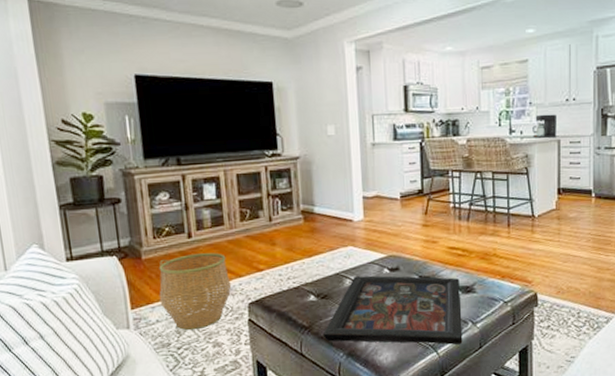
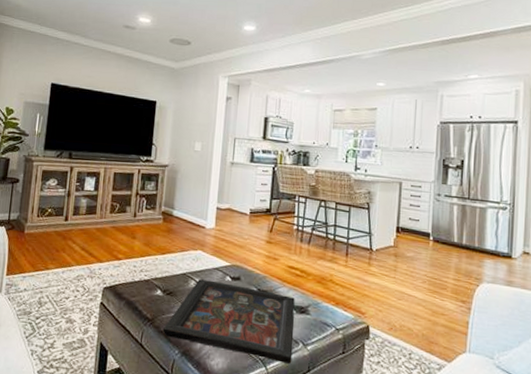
basket: present [158,253,232,330] -> none [30,235,92,303]
coffee maker: present [532,114,557,139] -> none [376,157,400,180]

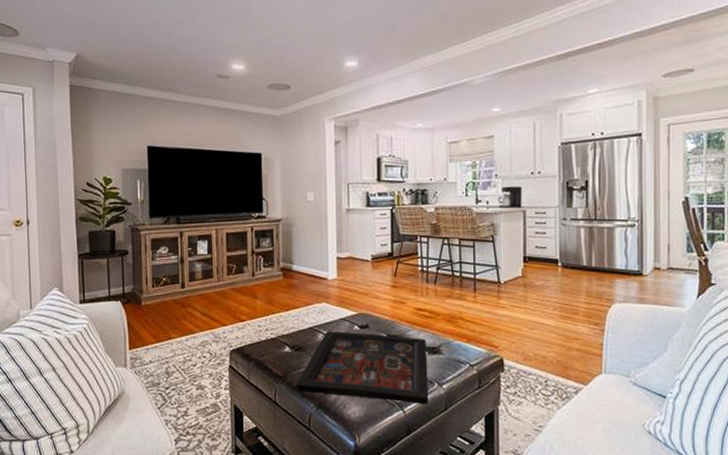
coffee maker: none [376,157,400,180] -> present [498,186,522,209]

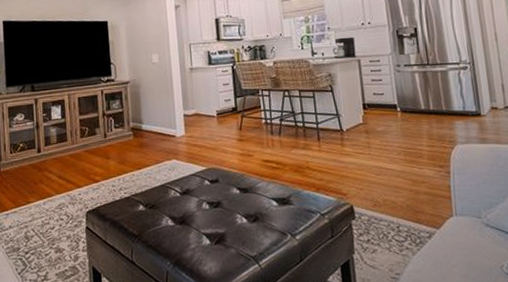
decorative tray: present [296,331,429,404] -> none [152,187,283,257]

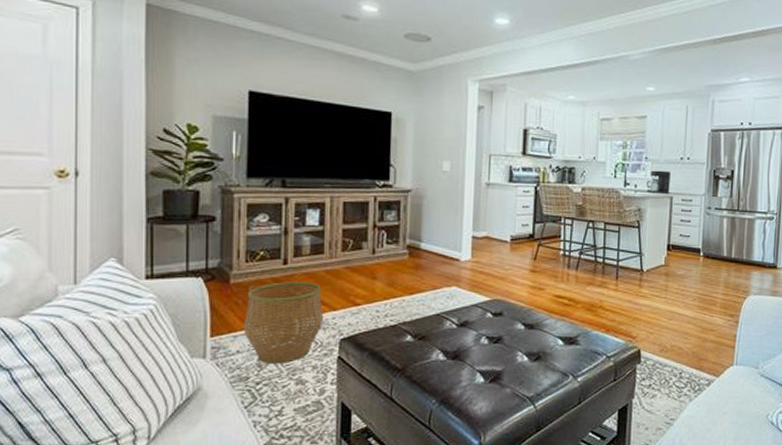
basket: none [12,165,72,236] -> present [243,282,324,363]

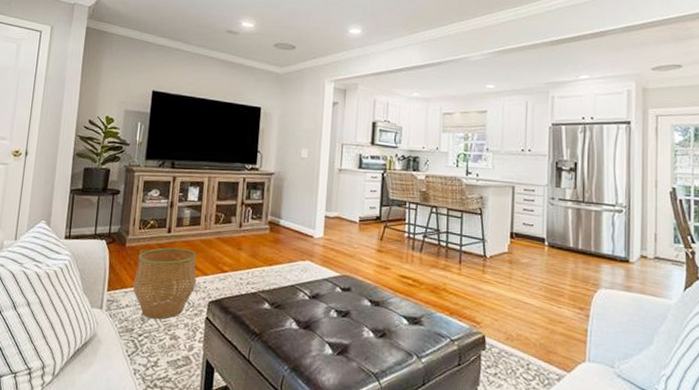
coffee maker: present [646,170,670,195] -> none [488,160,512,184]

